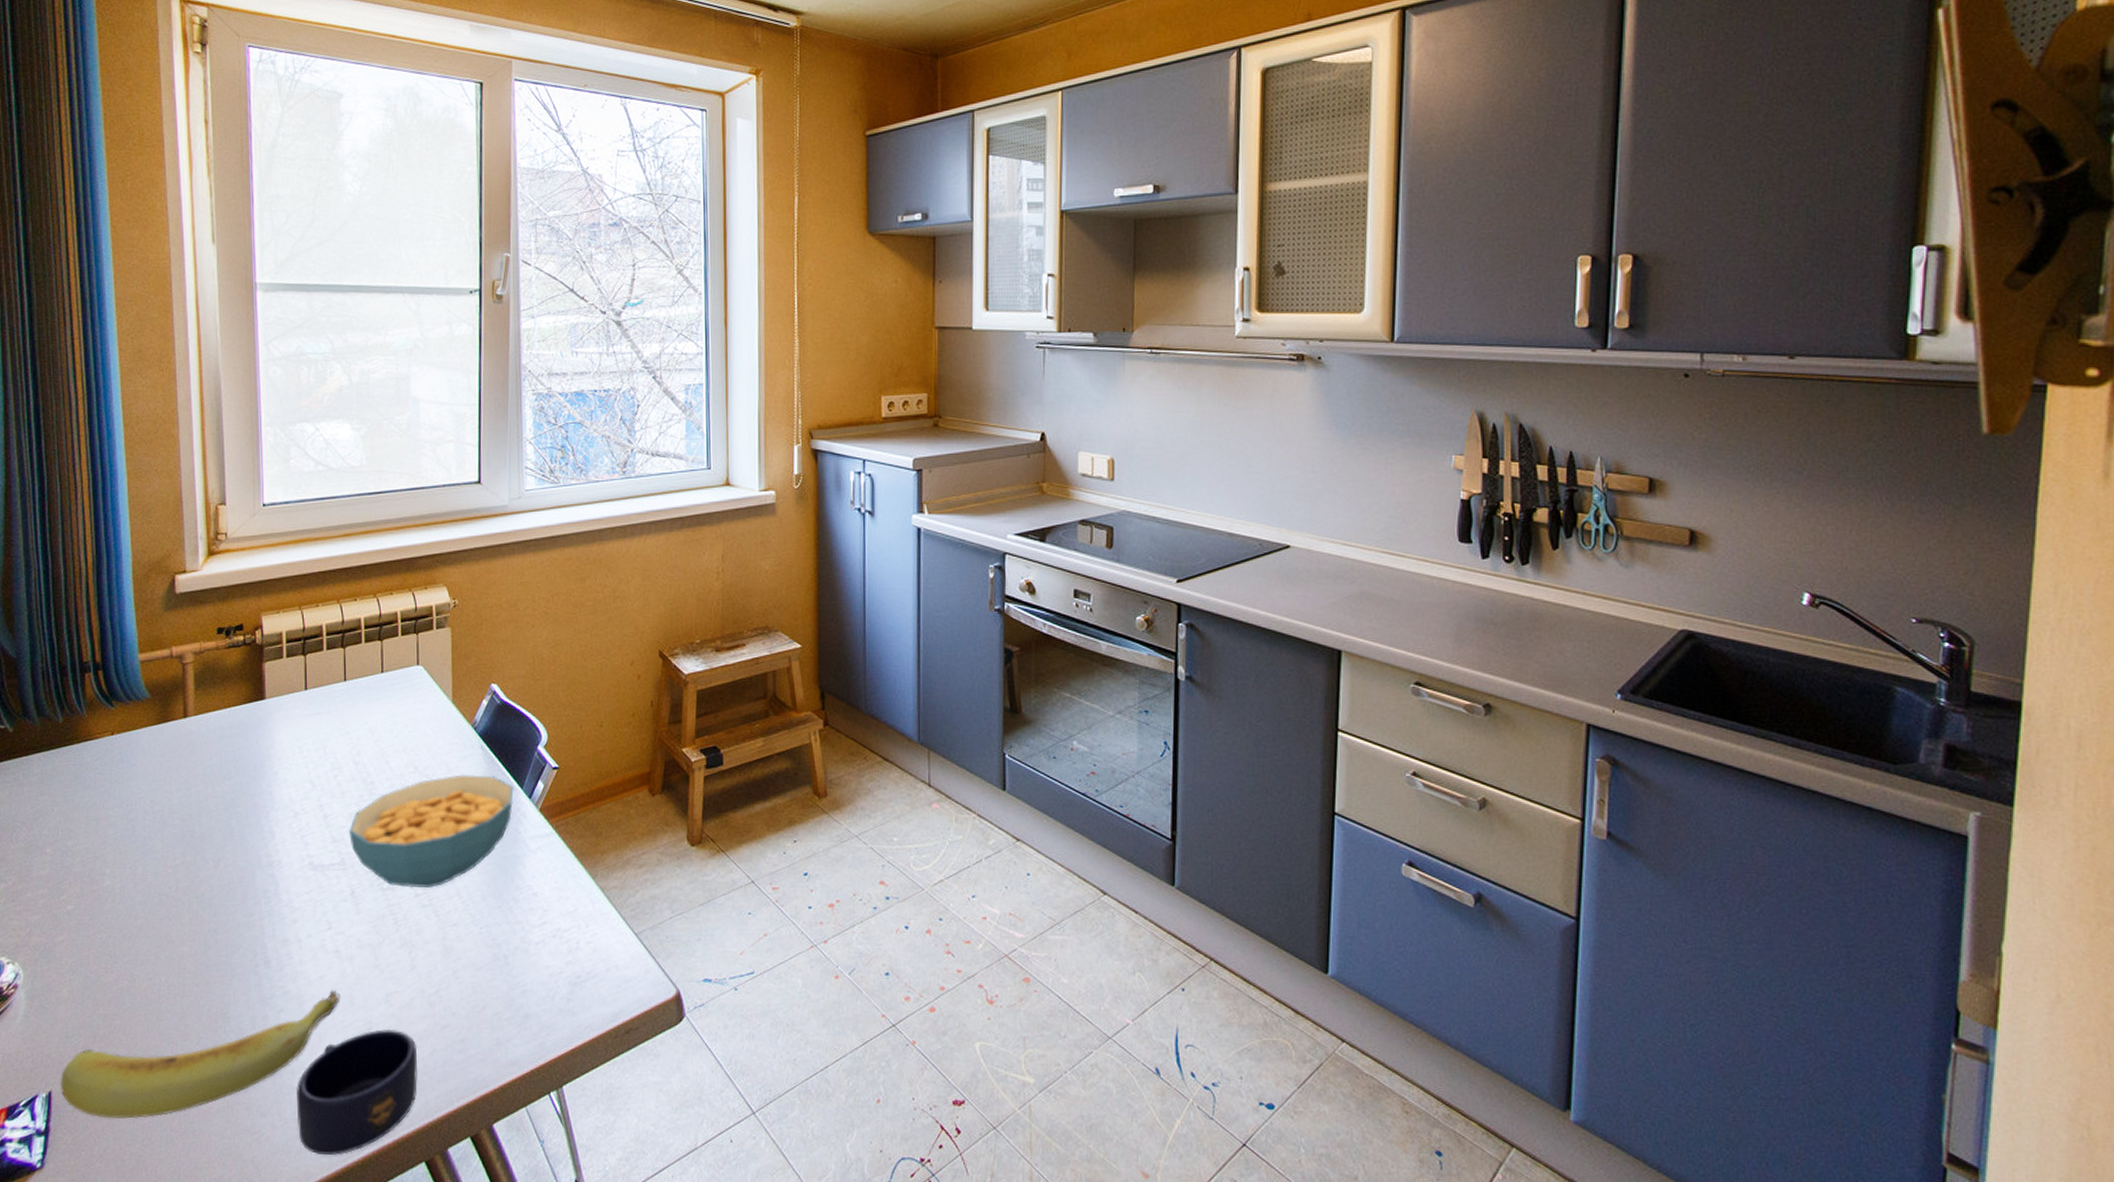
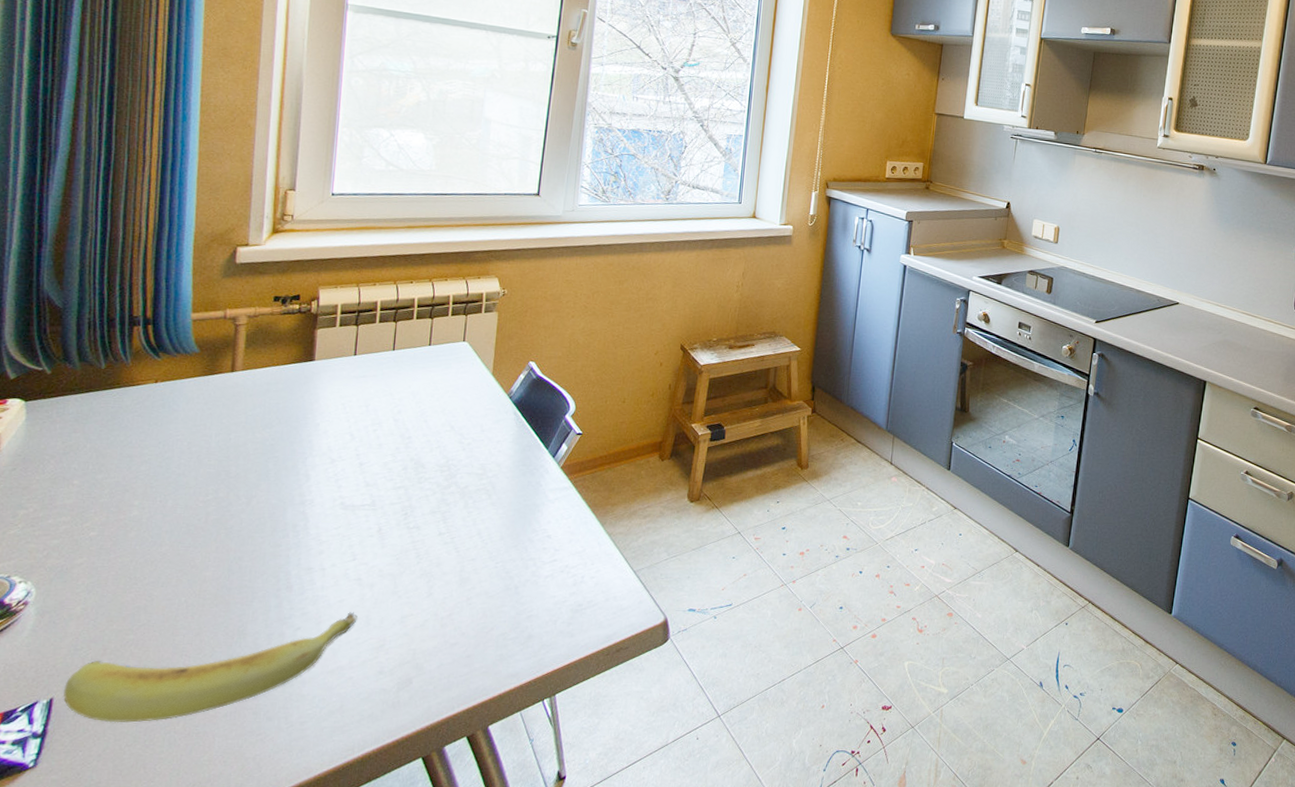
mug: present [297,1028,418,1156] -> none [303,645,426,754]
cereal bowl: present [349,774,514,888] -> none [382,435,540,528]

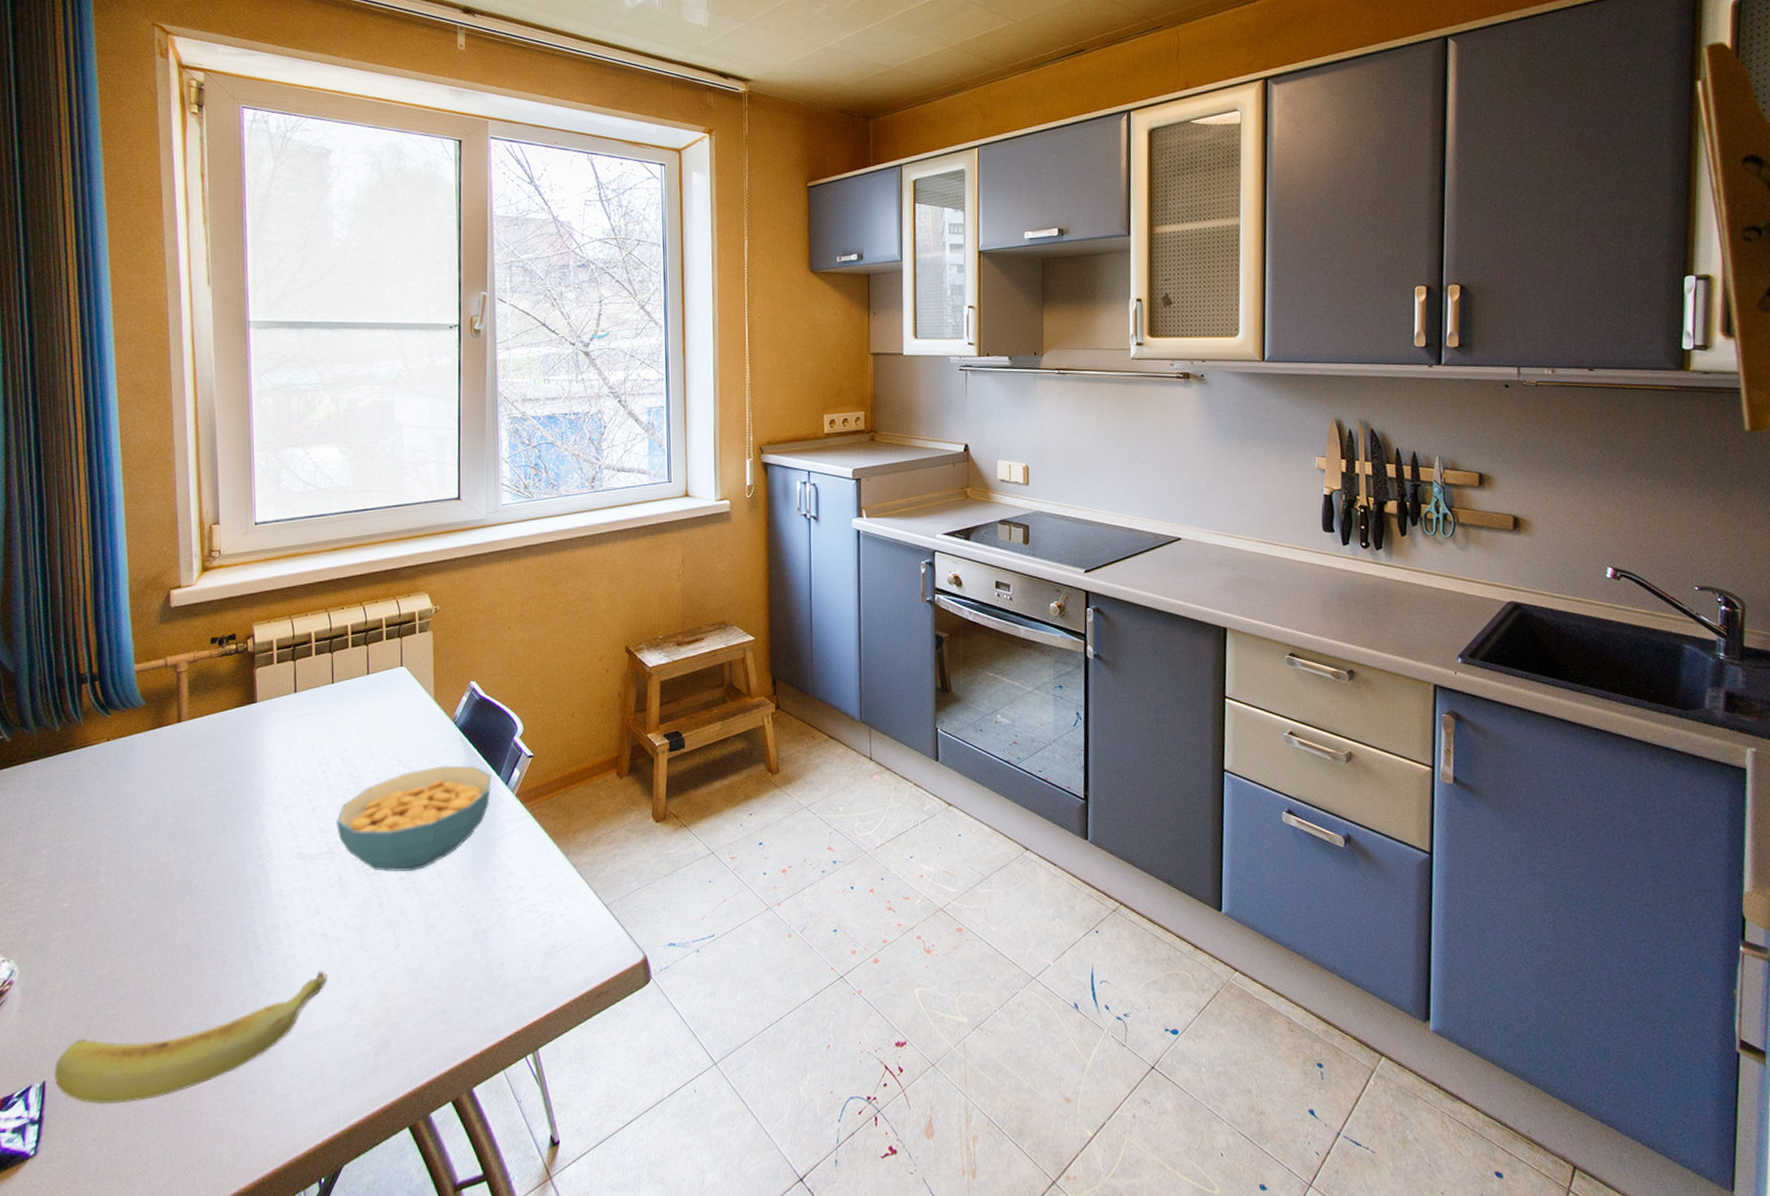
cereal bowl: none [382,435,540,528] -> present [336,765,492,872]

